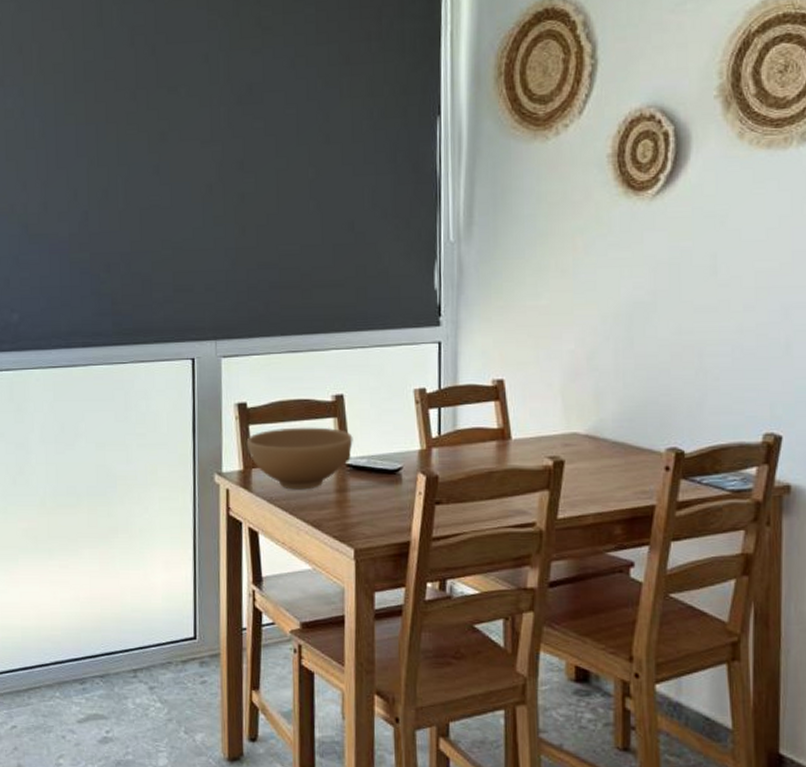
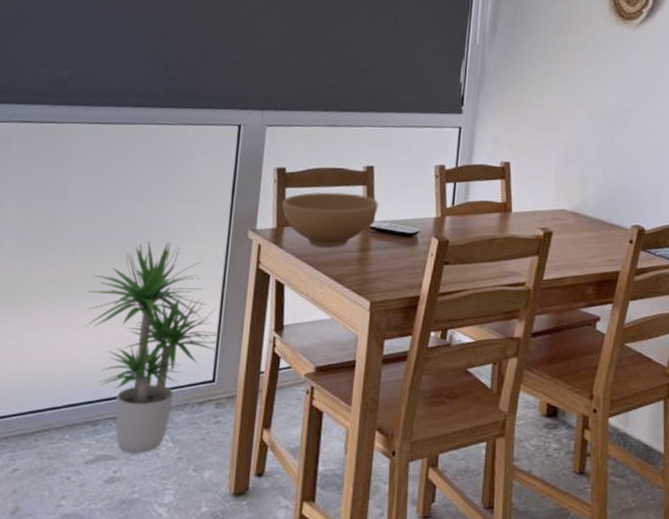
potted plant: none [61,488,200,713] -> present [86,240,223,453]

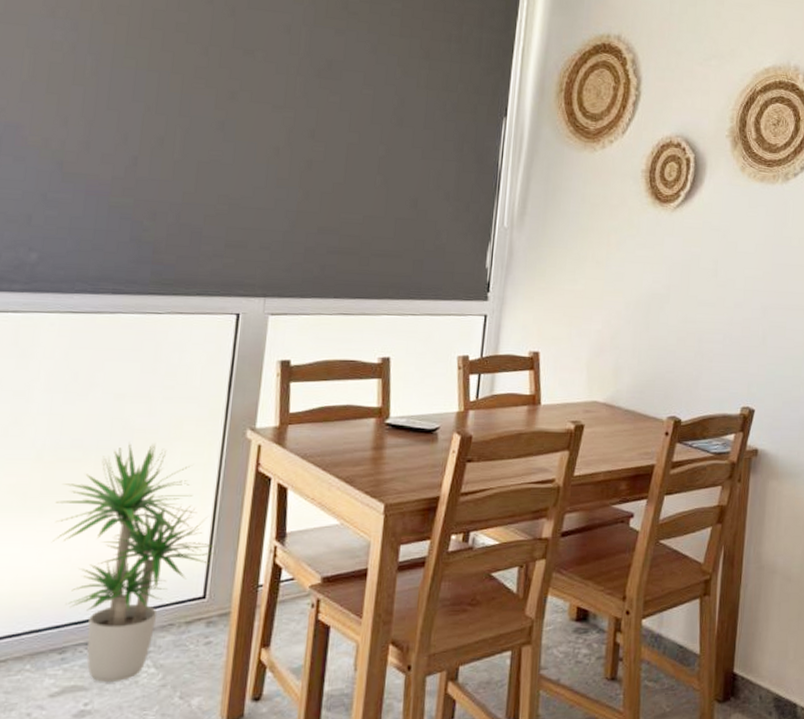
bowl: present [281,192,379,248] -> none [285,386,395,447]

